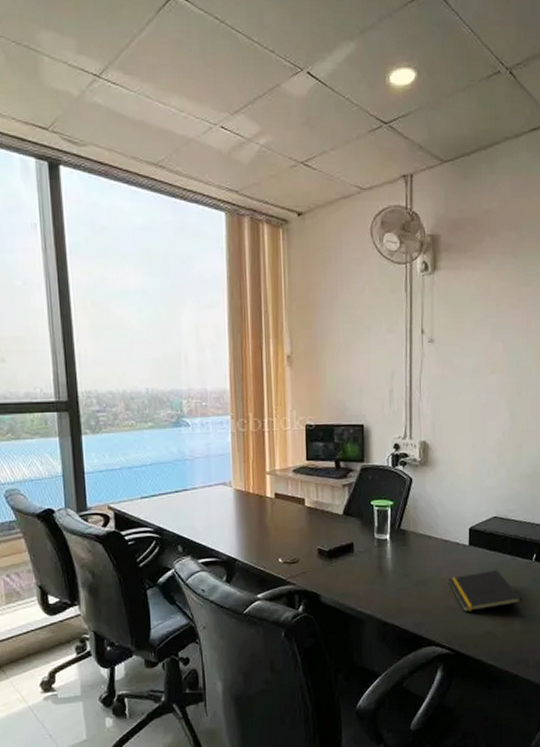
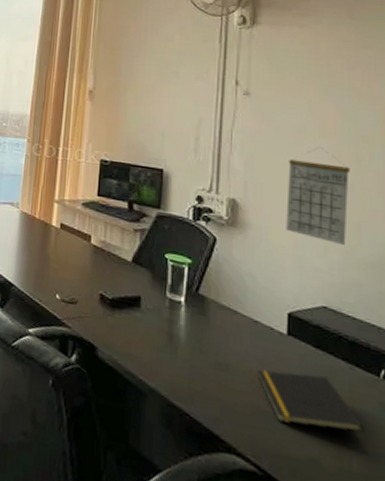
calendar: none [466,383,513,465] -> present [286,147,349,246]

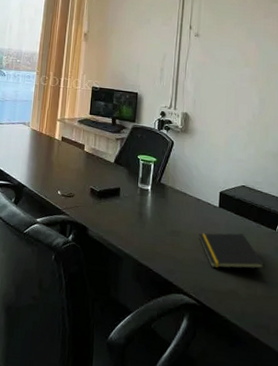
calendar: present [286,147,349,246] -> none [220,74,263,143]

